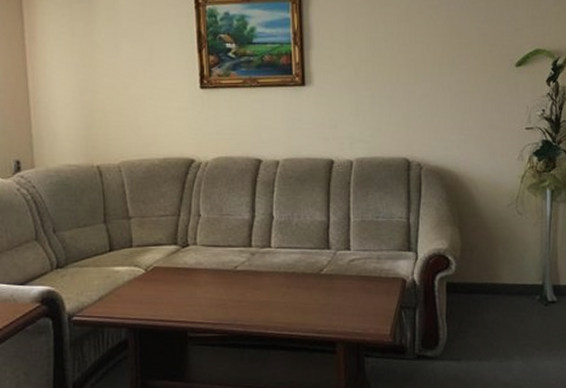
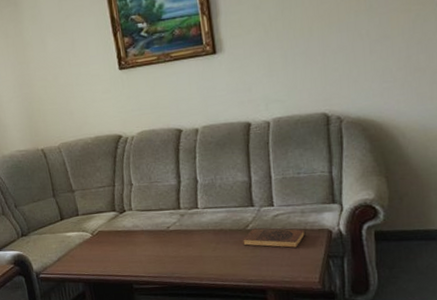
book: none [316,272,380,296] -> present [243,227,306,248]

